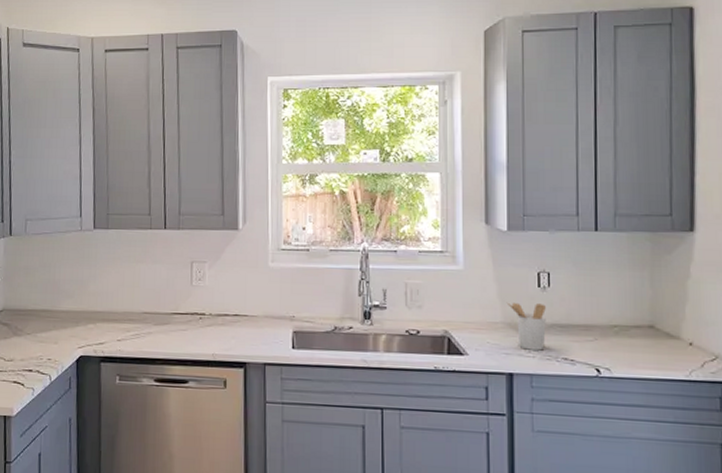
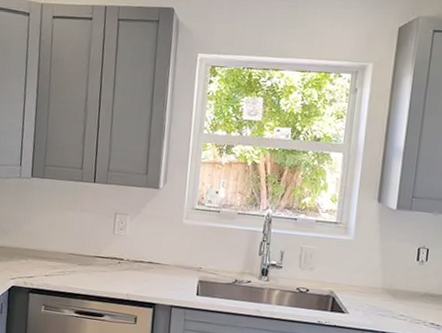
utensil holder: present [506,302,546,351] -> none [387,271,421,315]

